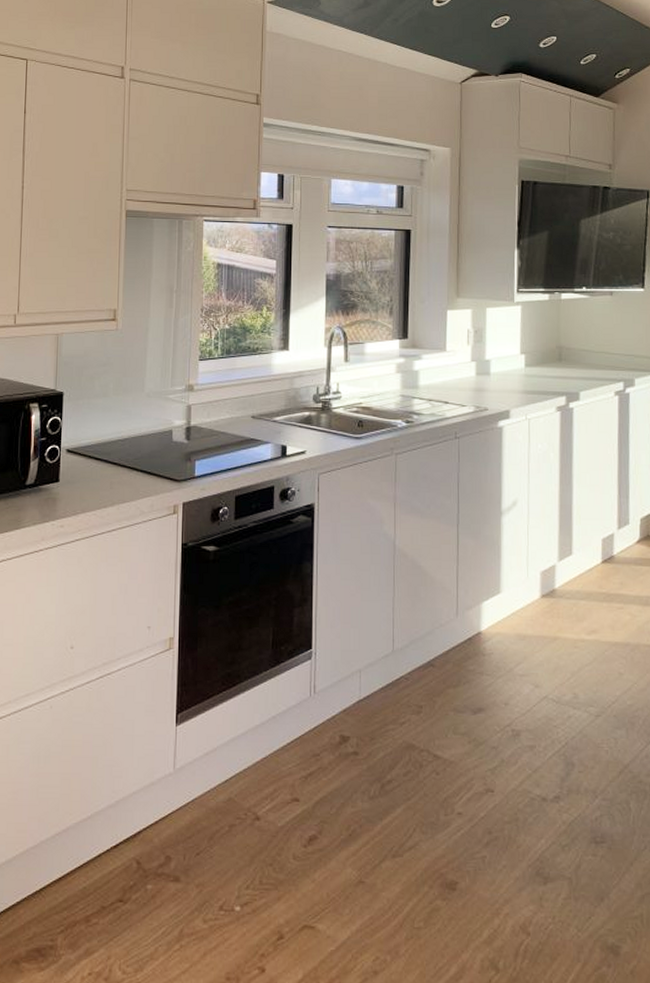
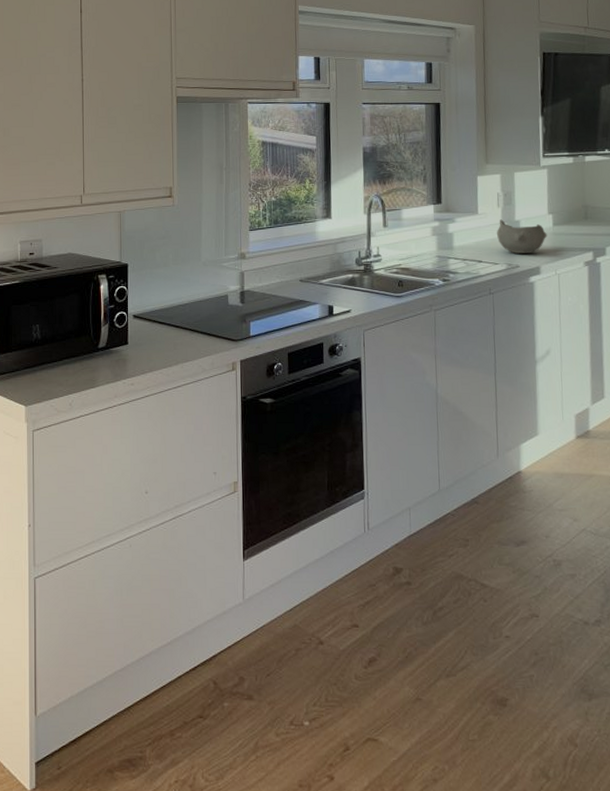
bowl: none [464,358,519,396] -> present [496,219,547,254]

